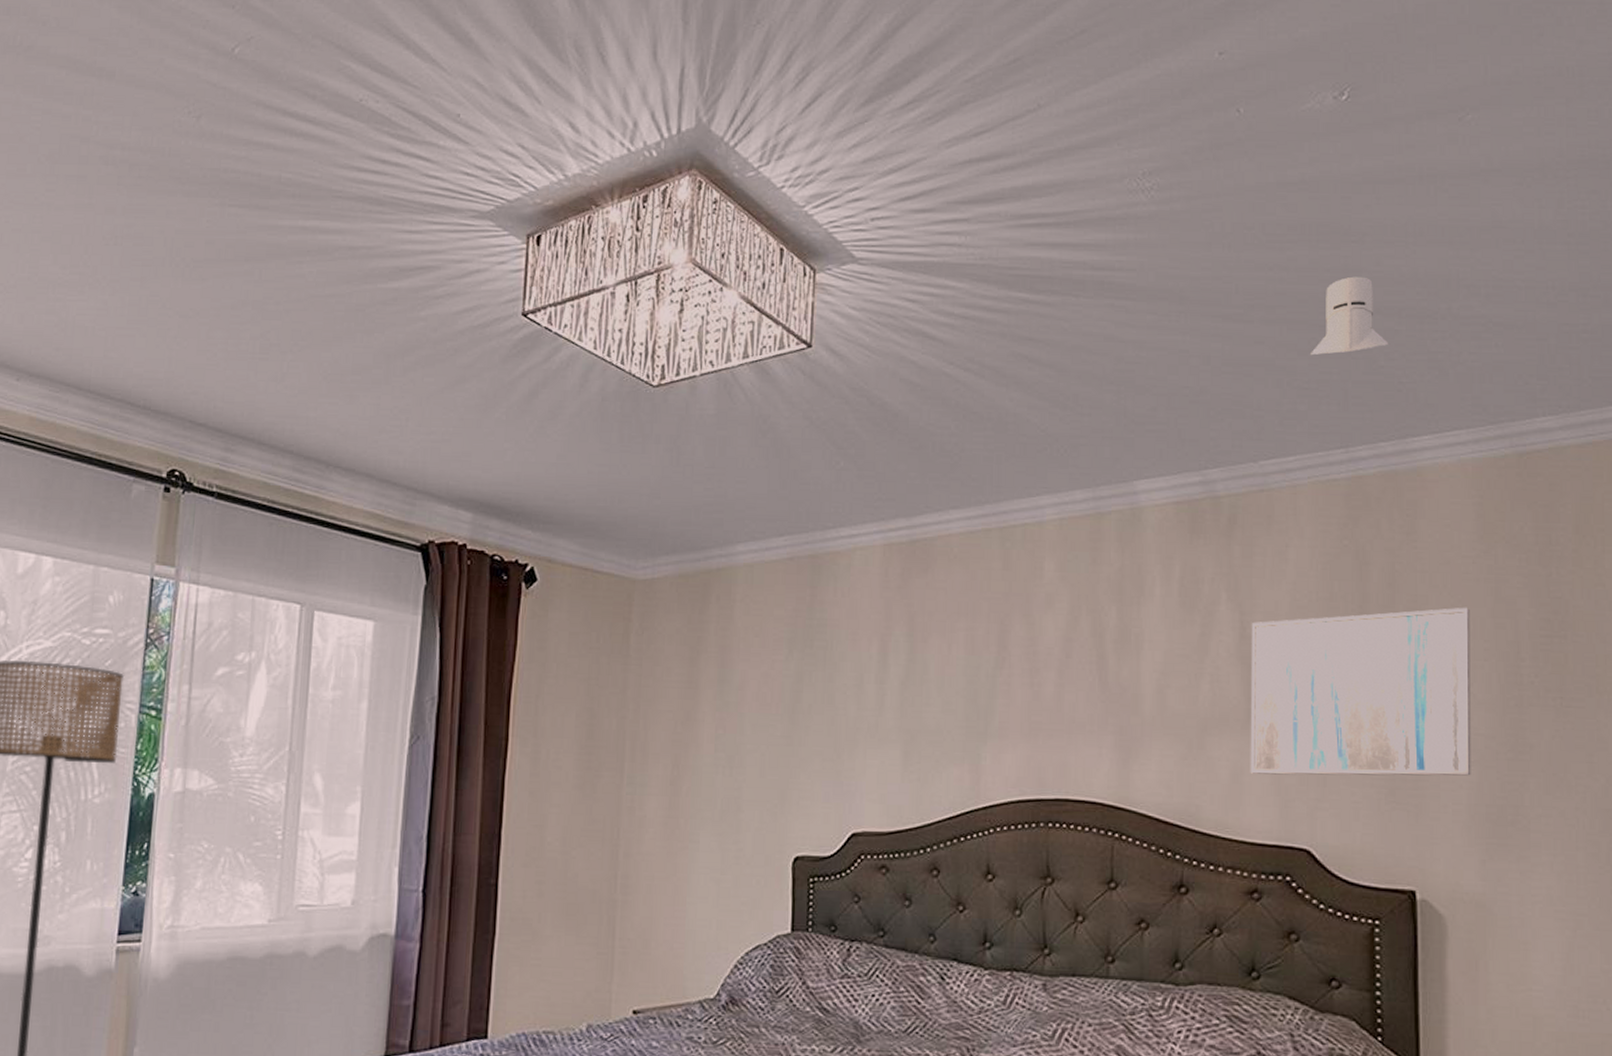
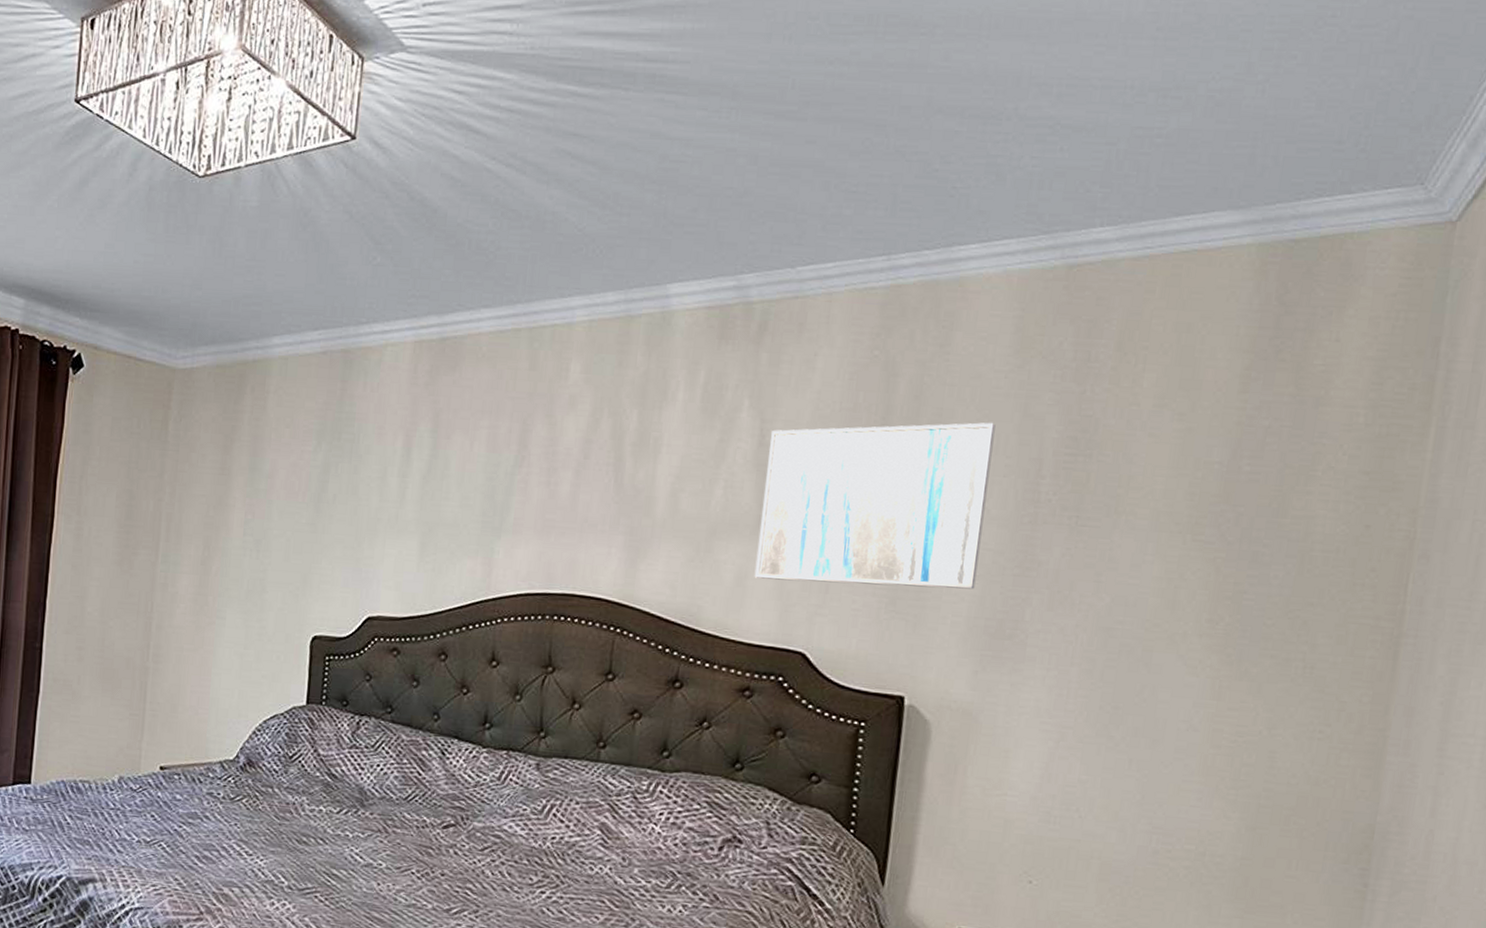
knight helmet: present [1311,276,1389,356] -> none [863,72,947,157]

